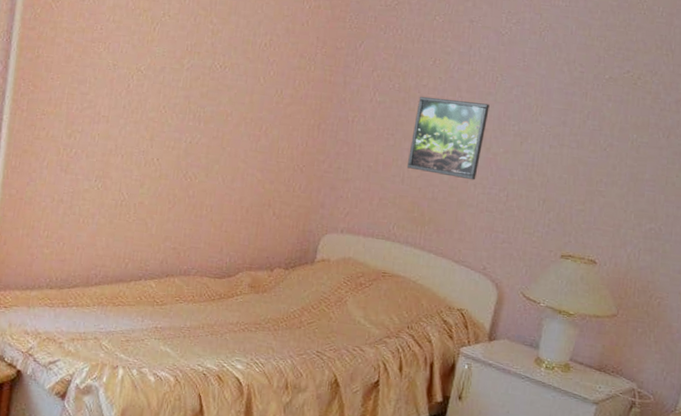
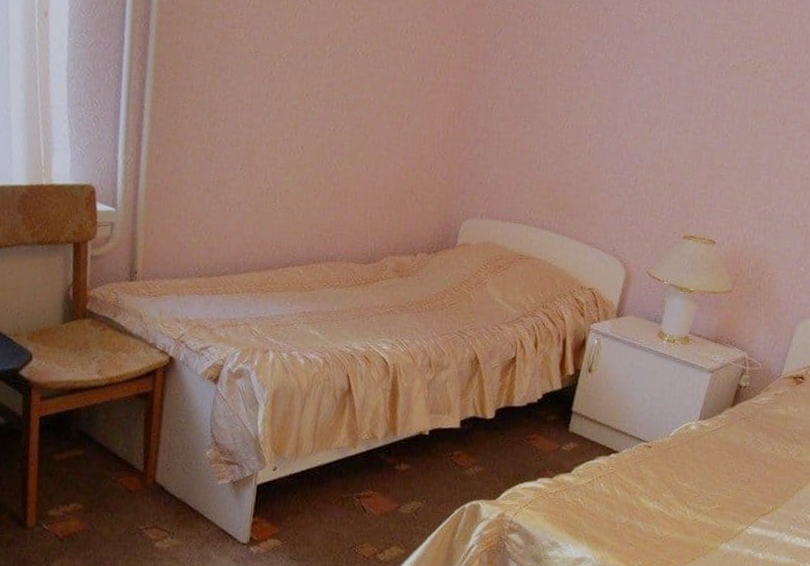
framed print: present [406,96,490,180] -> none [543,83,621,166]

